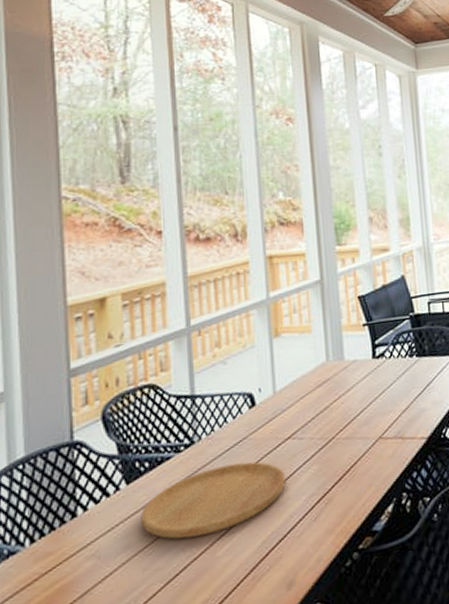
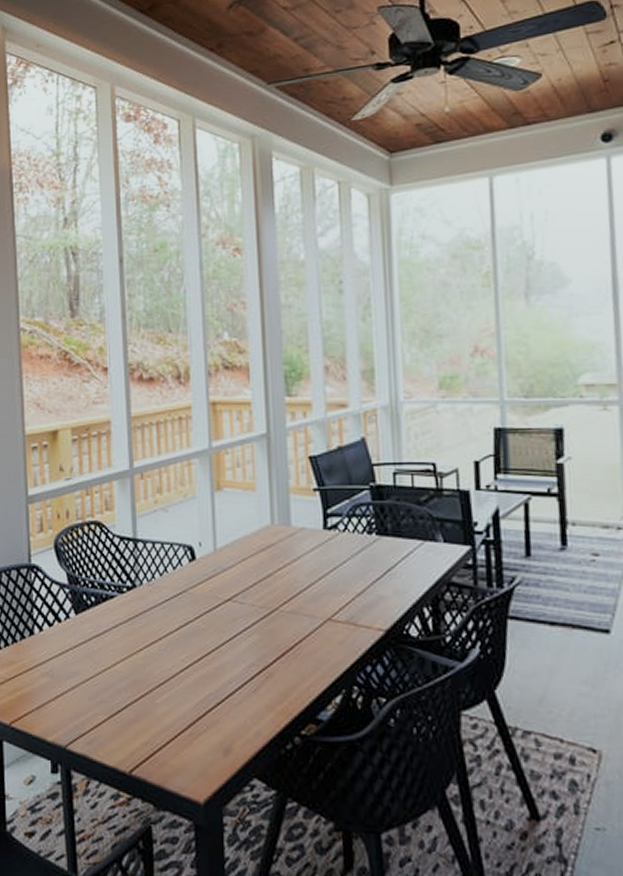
cutting board: present [140,461,286,539] -> none [87,615,225,680]

